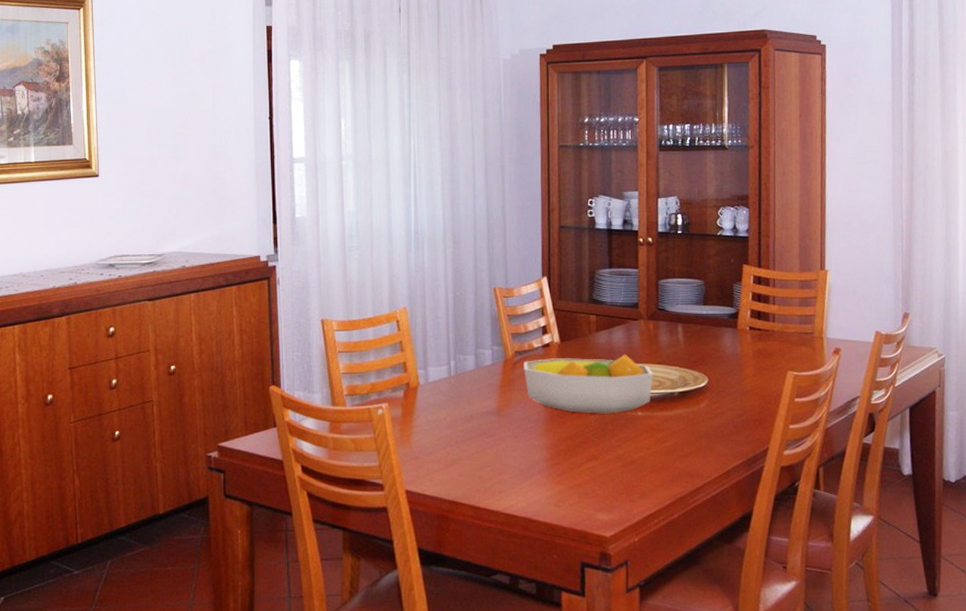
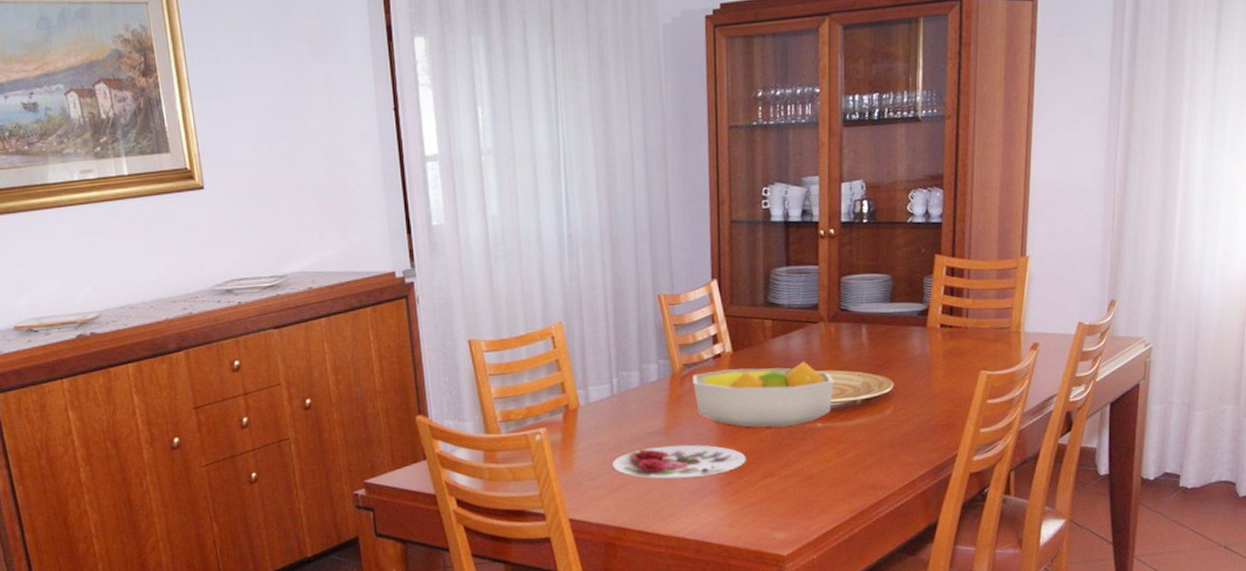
plate: none [447,425,572,458] -> present [612,444,746,480]

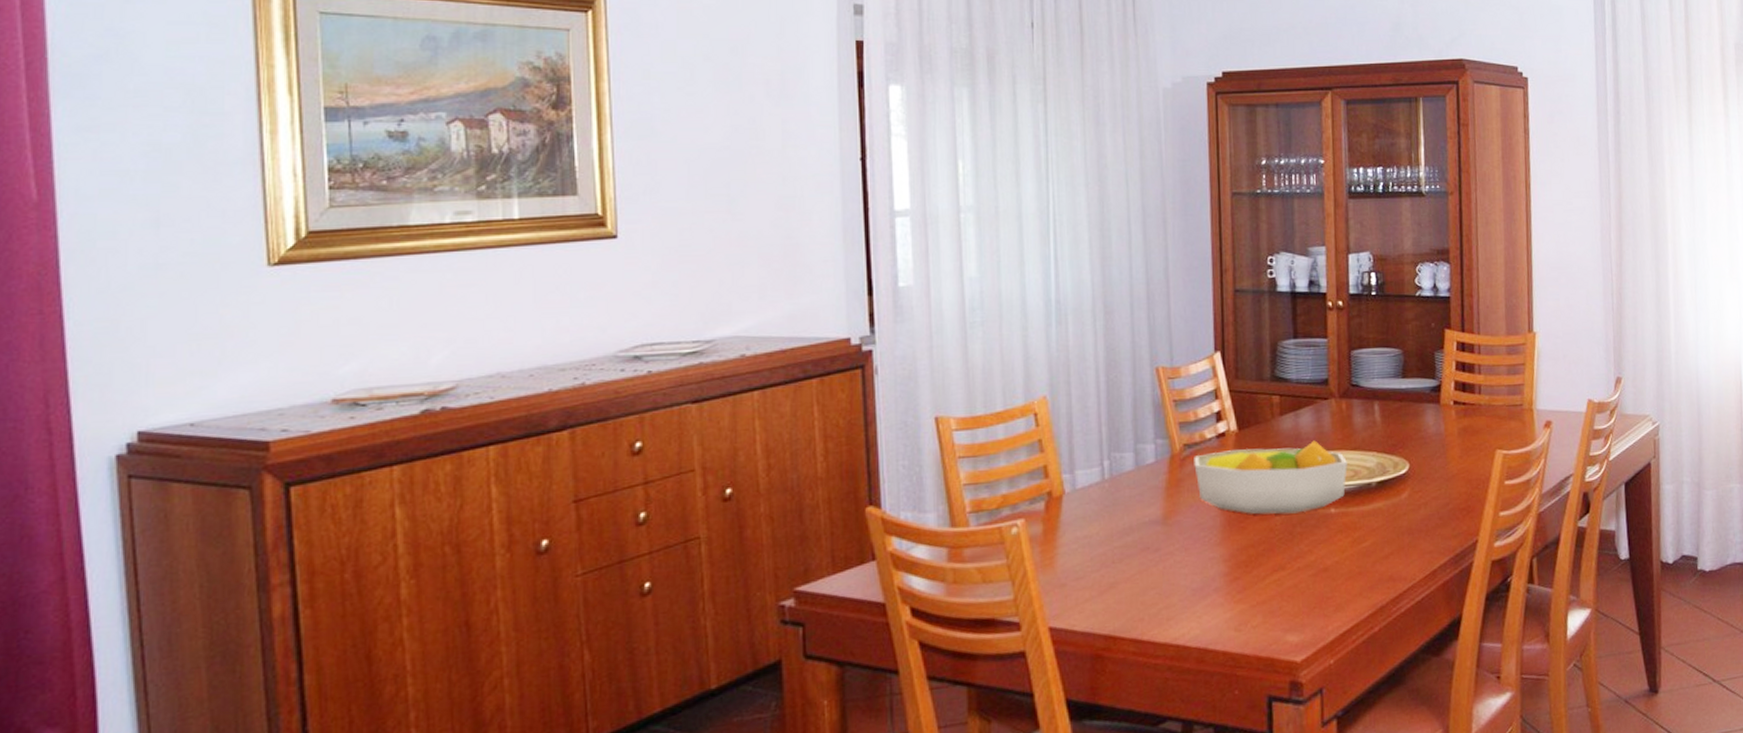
plate: present [612,444,746,480] -> none [1101,535,1254,577]

